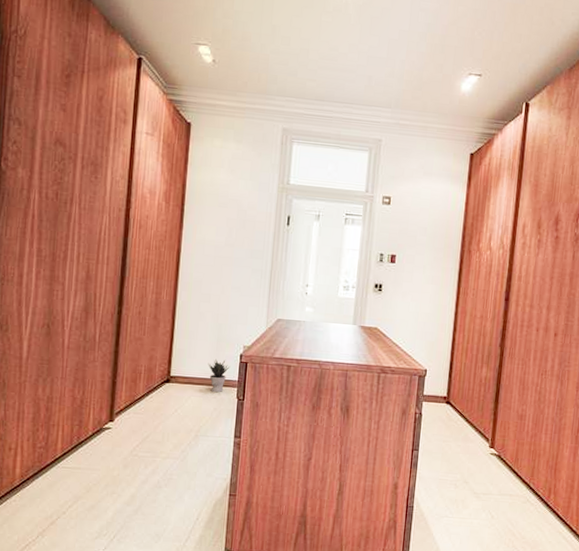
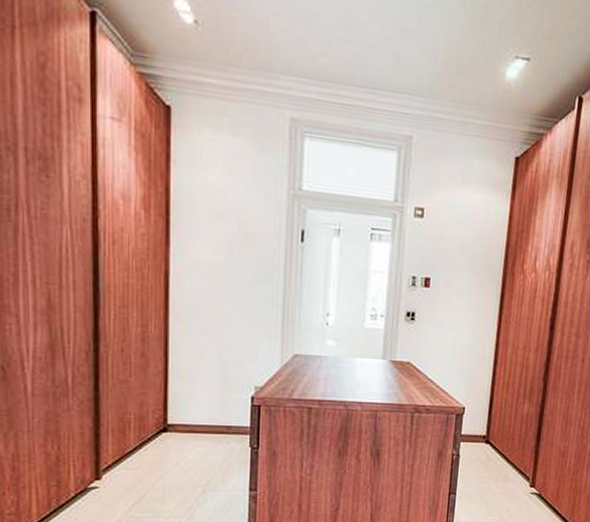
potted plant: present [208,358,230,393] -> none [213,402,240,442]

